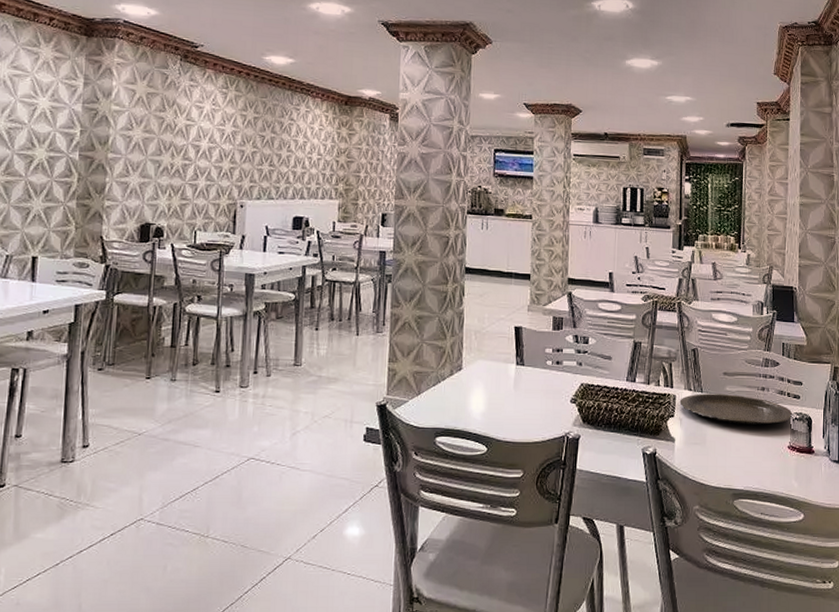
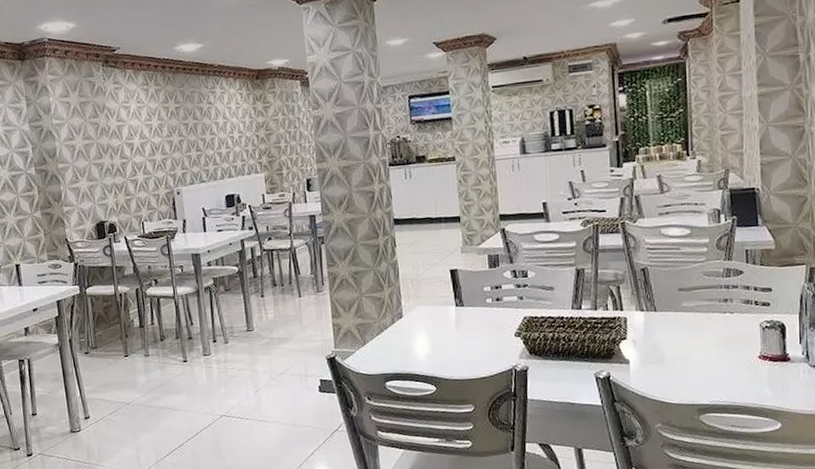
plate: present [679,393,793,425] -> none [631,309,762,340]

